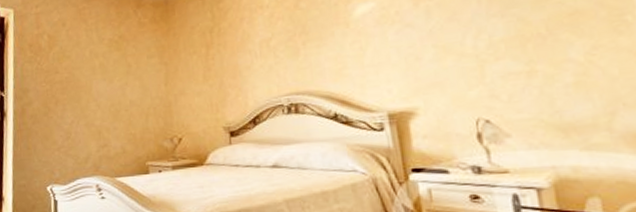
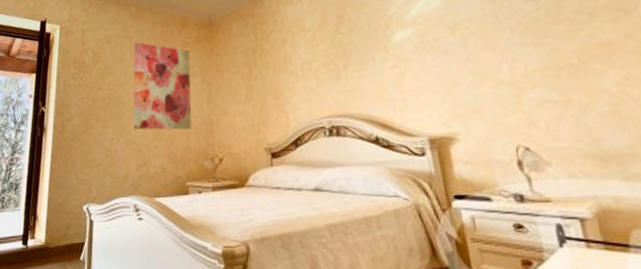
wall art: none [89,24,150,112] -> present [133,42,192,130]

